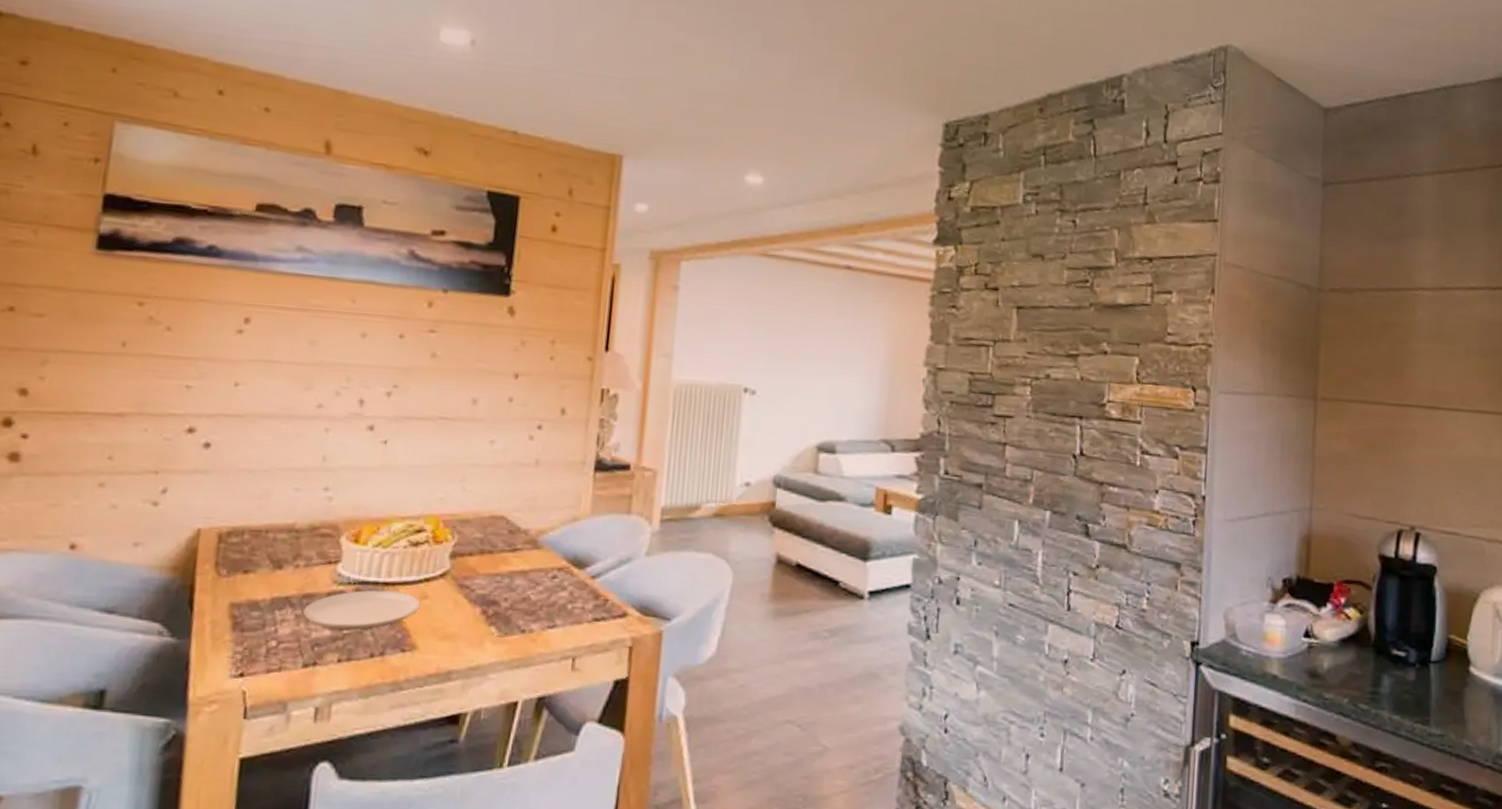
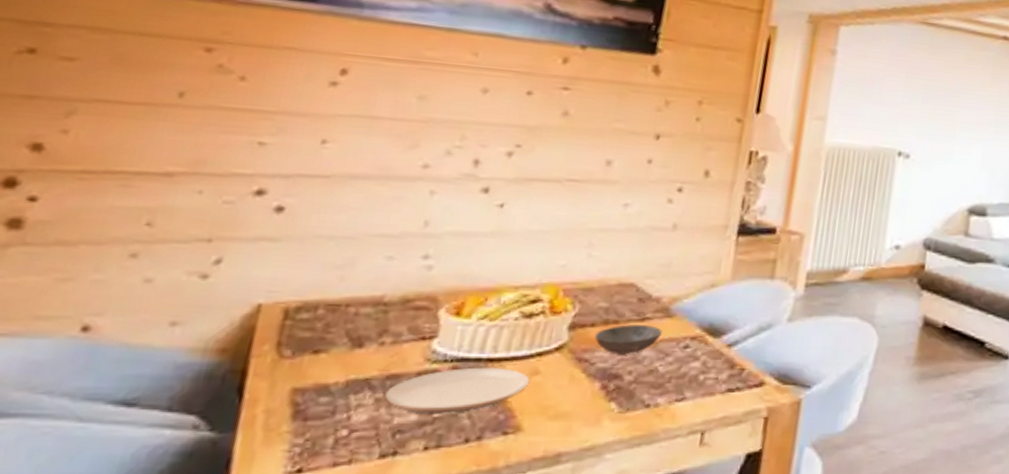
bowl: none [473,555,532,582] -> present [594,325,662,354]

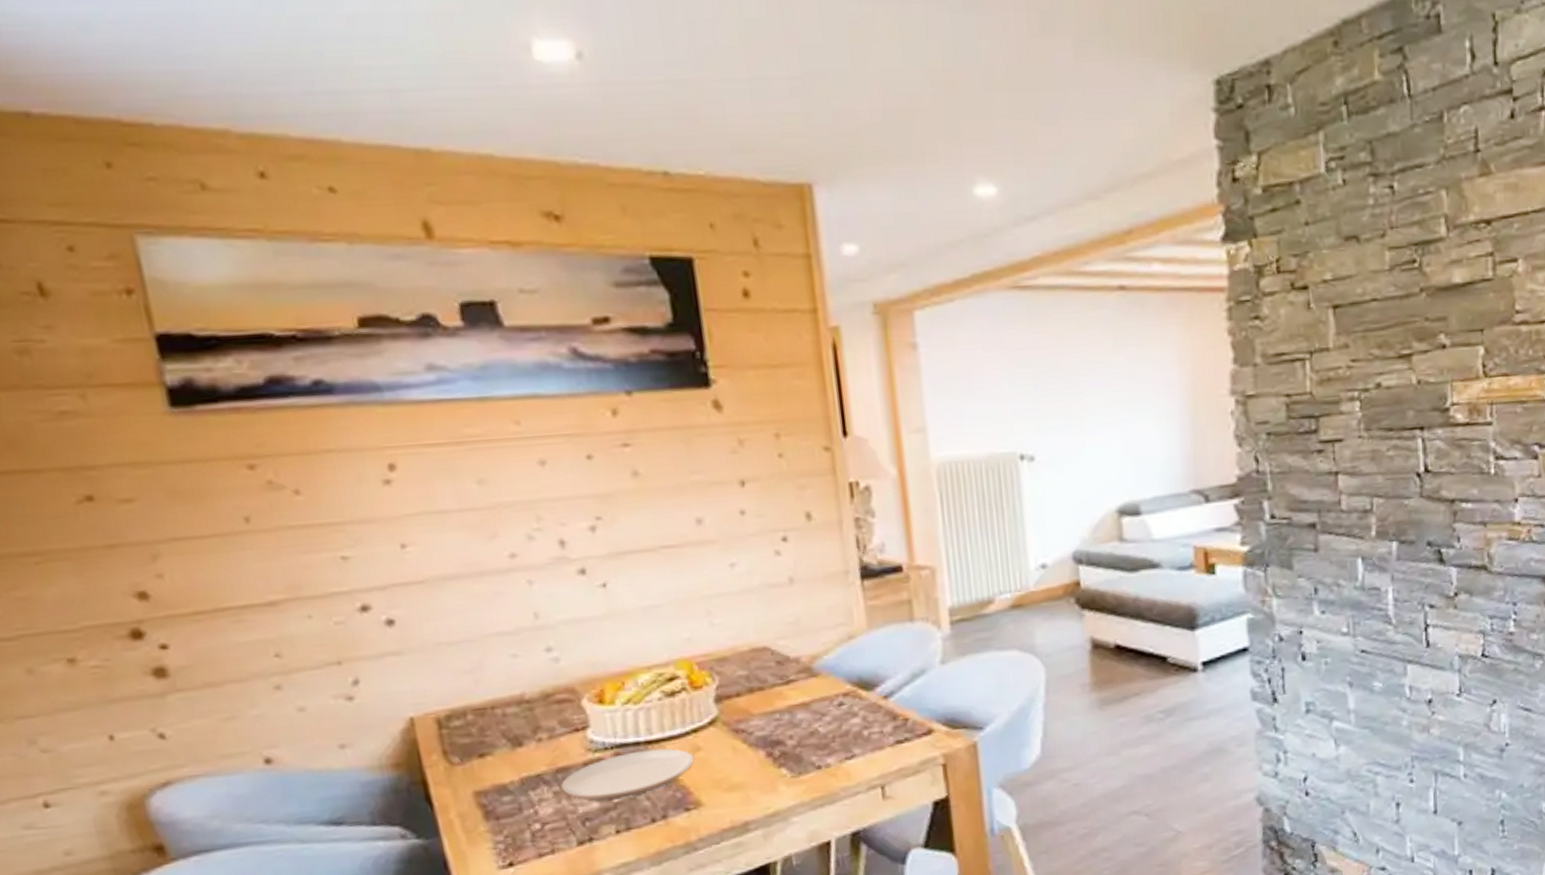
bowl: present [594,325,662,354] -> none [744,687,812,721]

